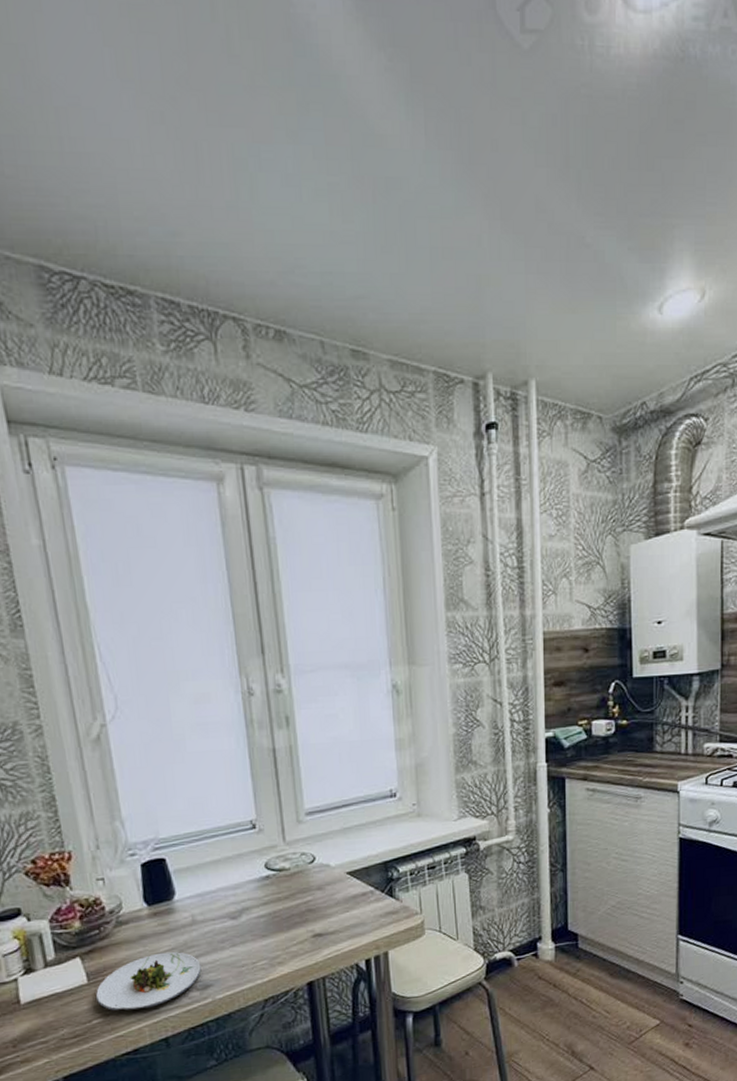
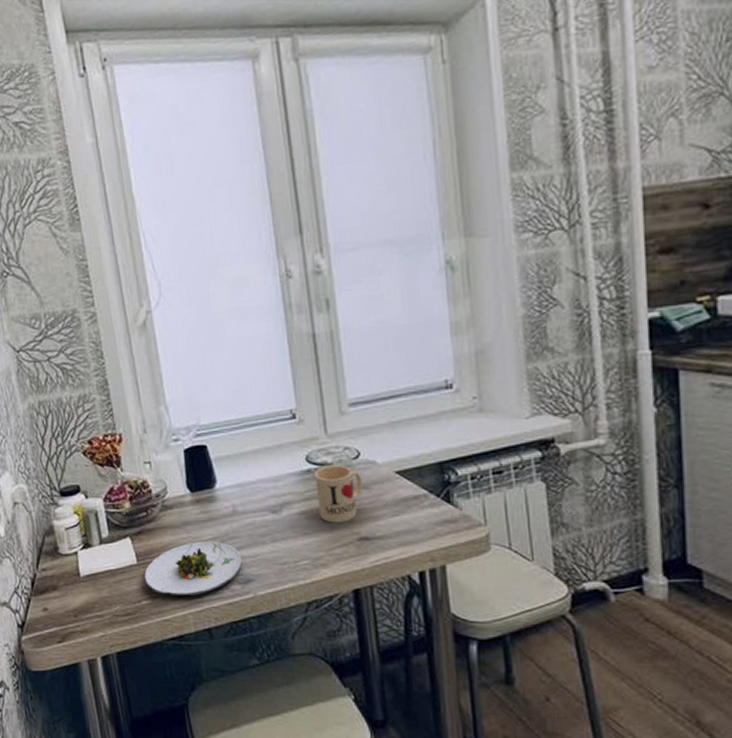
mug: none [273,870,317,924] -> present [314,465,363,523]

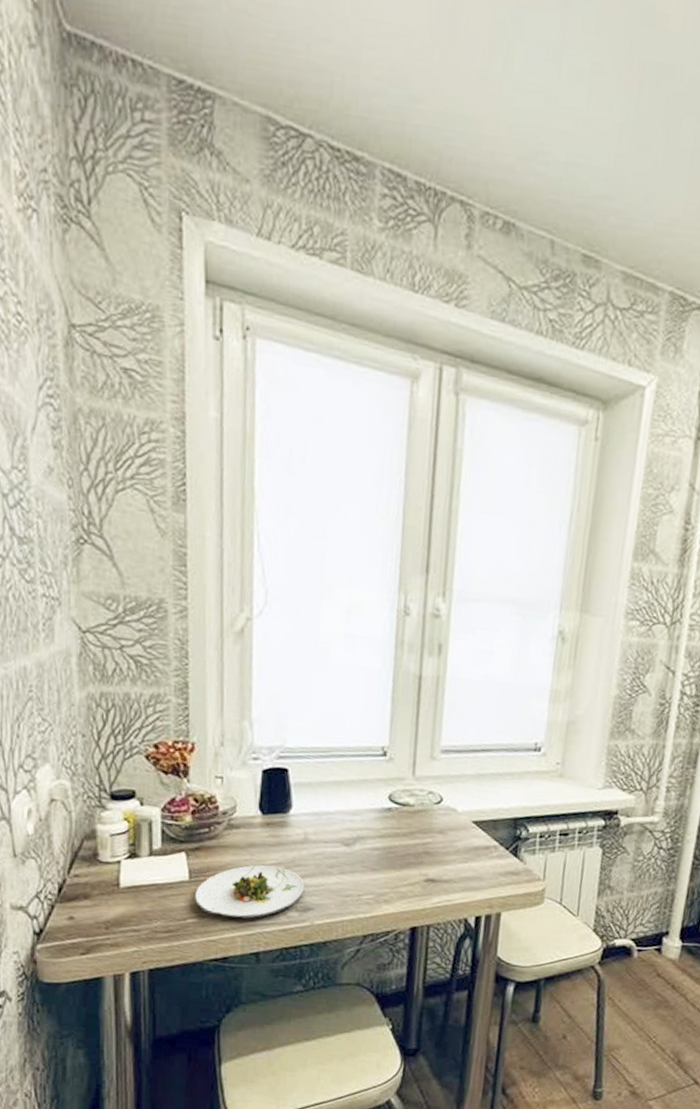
mug: present [314,465,363,523] -> none [392,806,440,863]

